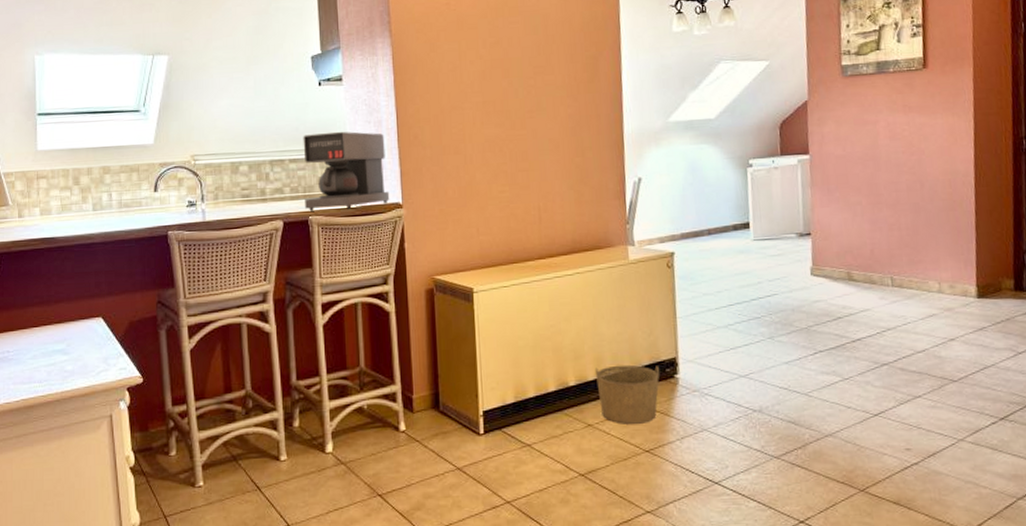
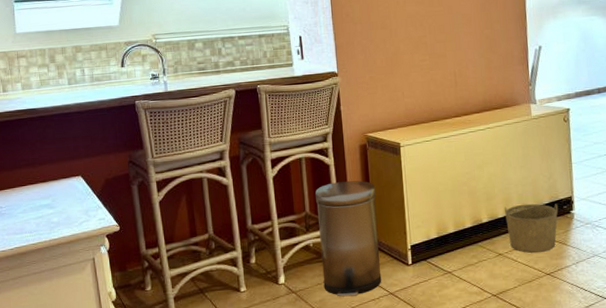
coffee maker: present [303,131,390,211] -> none [249,11,327,81]
pedal bin: none [371,331,448,471] -> present [314,180,382,297]

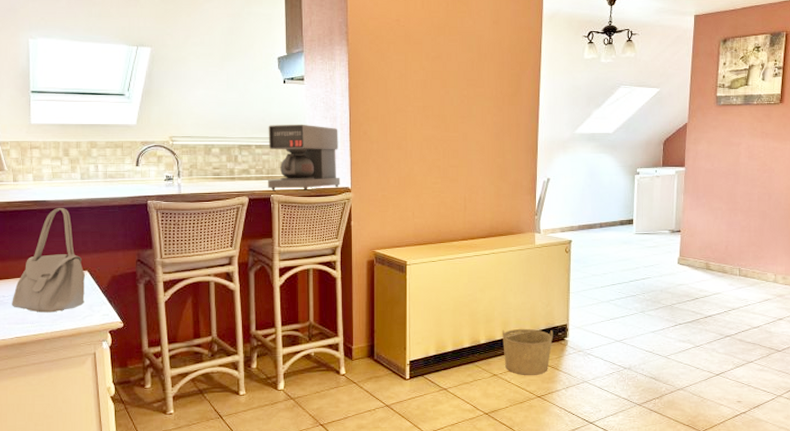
handbag: none [9,114,80,222] -> present [12,207,86,313]
coffee maker: none [249,11,327,81] -> present [268,124,341,190]
pedal bin: present [314,180,382,297] -> none [320,294,380,406]

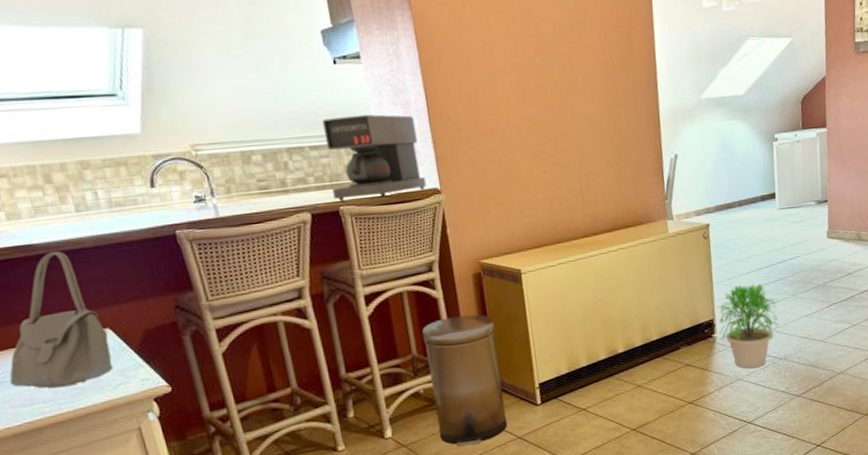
pedal bin: none [320,294,380,406] -> present [421,314,508,447]
basket: present [502,328,554,375] -> none [641,328,700,382]
potted plant: none [570,296,628,373] -> present [715,283,779,369]

